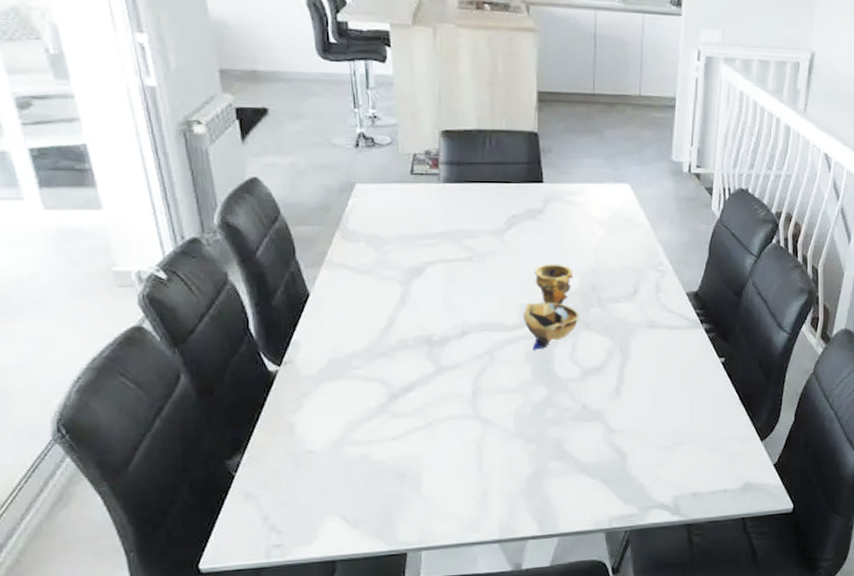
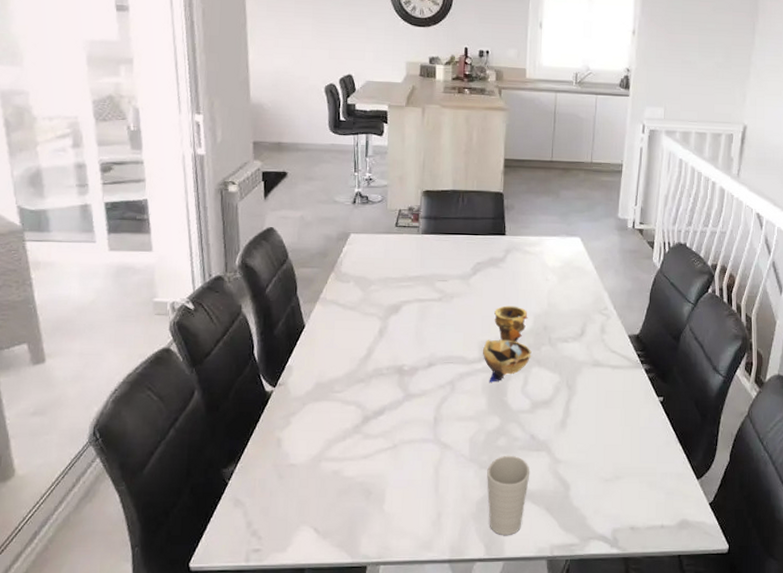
cup: none [536,427,583,511] -> present [487,455,530,535]

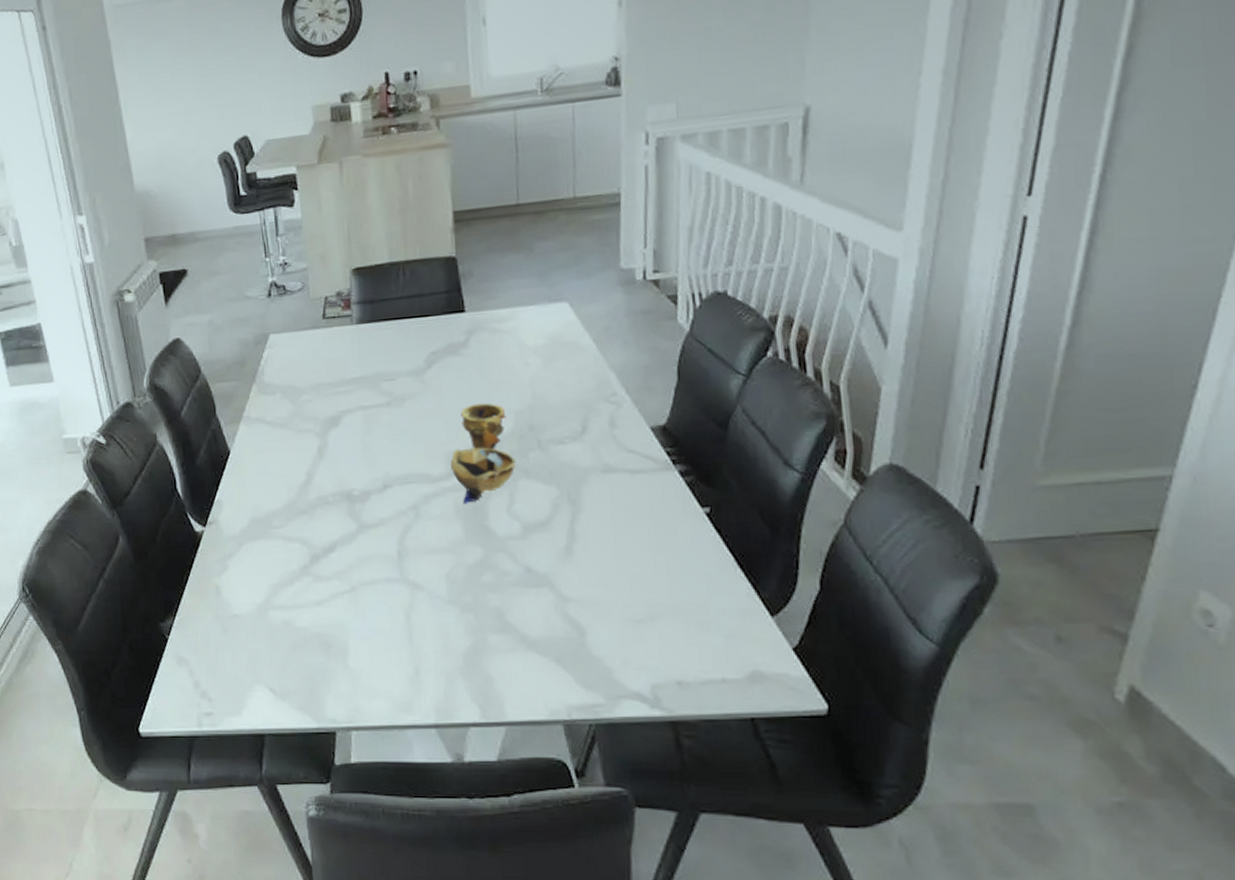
cup: present [487,455,530,535] -> none [472,594,530,694]

